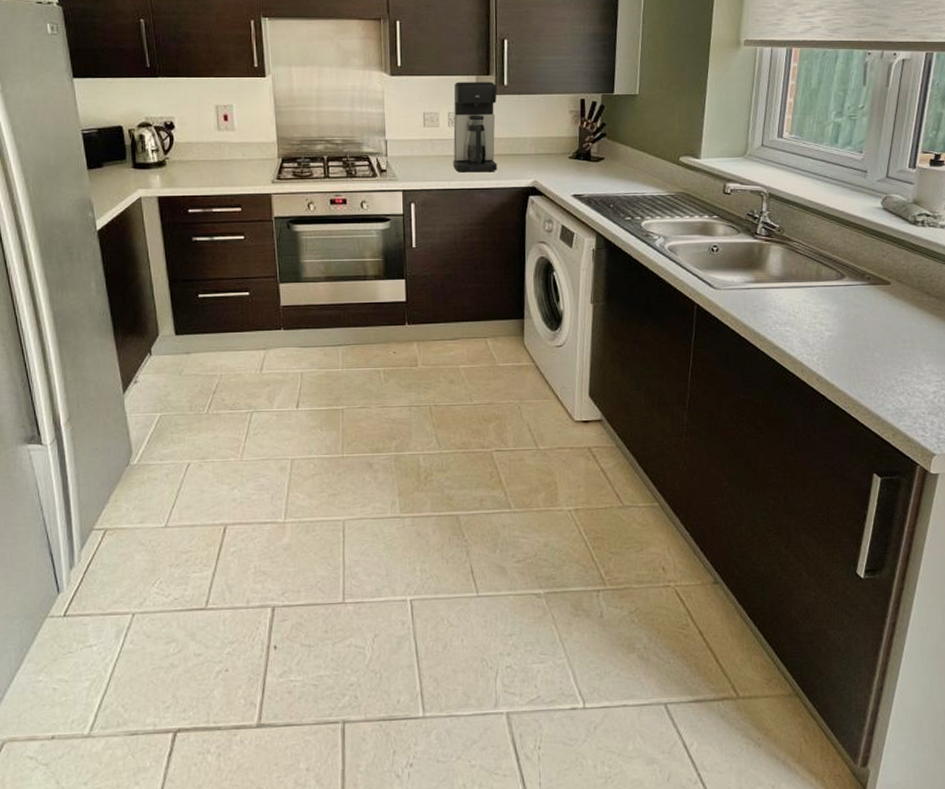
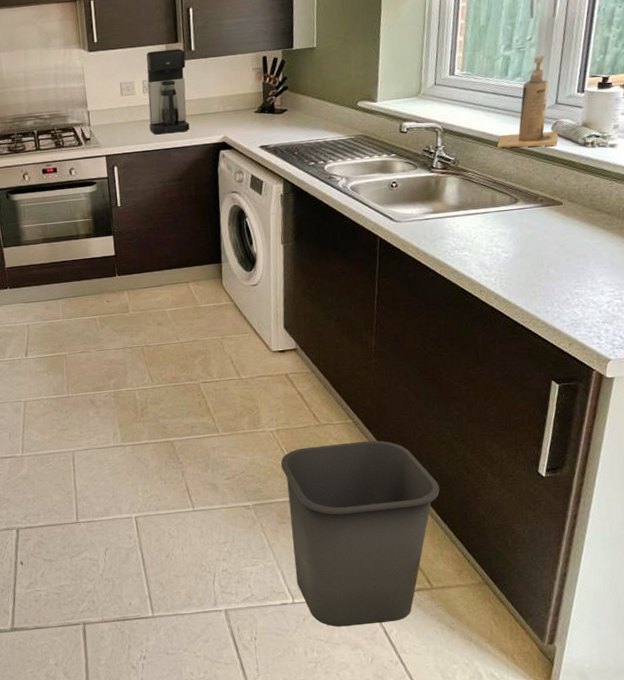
waste bin: none [577,527,750,738] -> present [280,440,440,627]
soap dispenser: none [824,125,888,222] -> present [496,55,559,148]

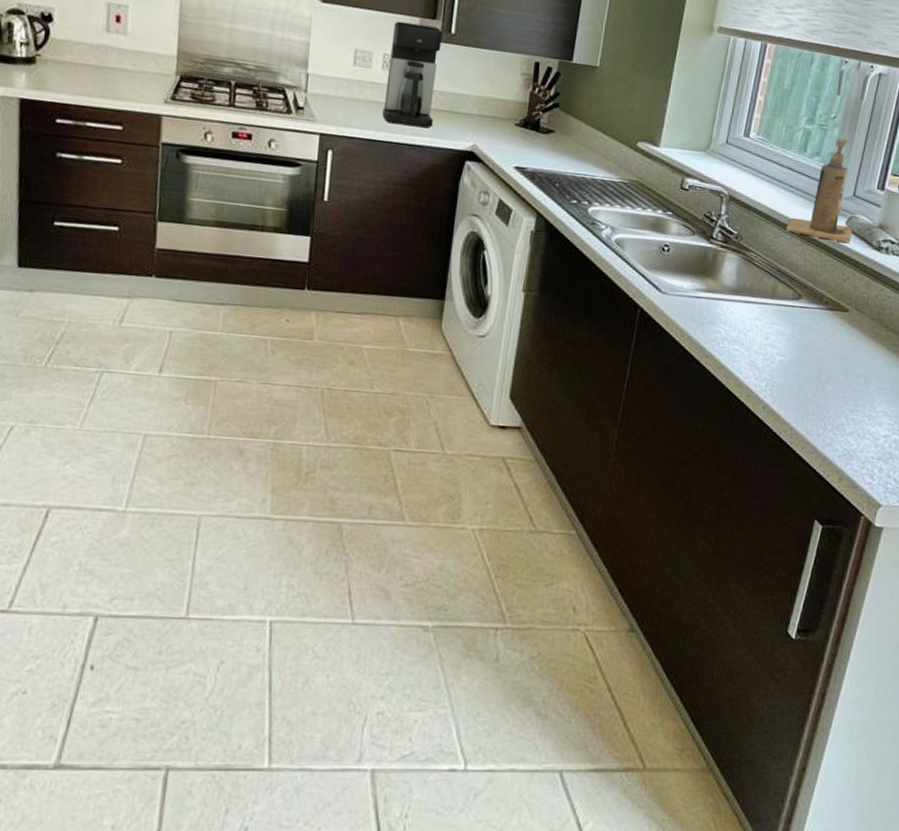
waste bin: present [280,440,440,627] -> none [473,558,670,811]

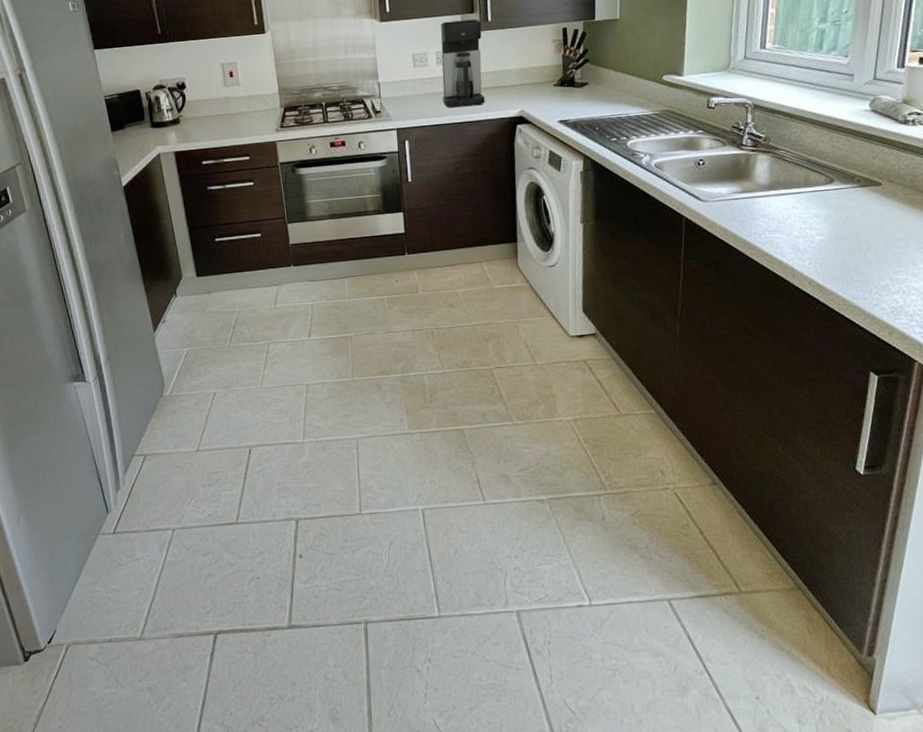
soap dispenser: present [785,138,853,244] -> none [810,28,877,125]

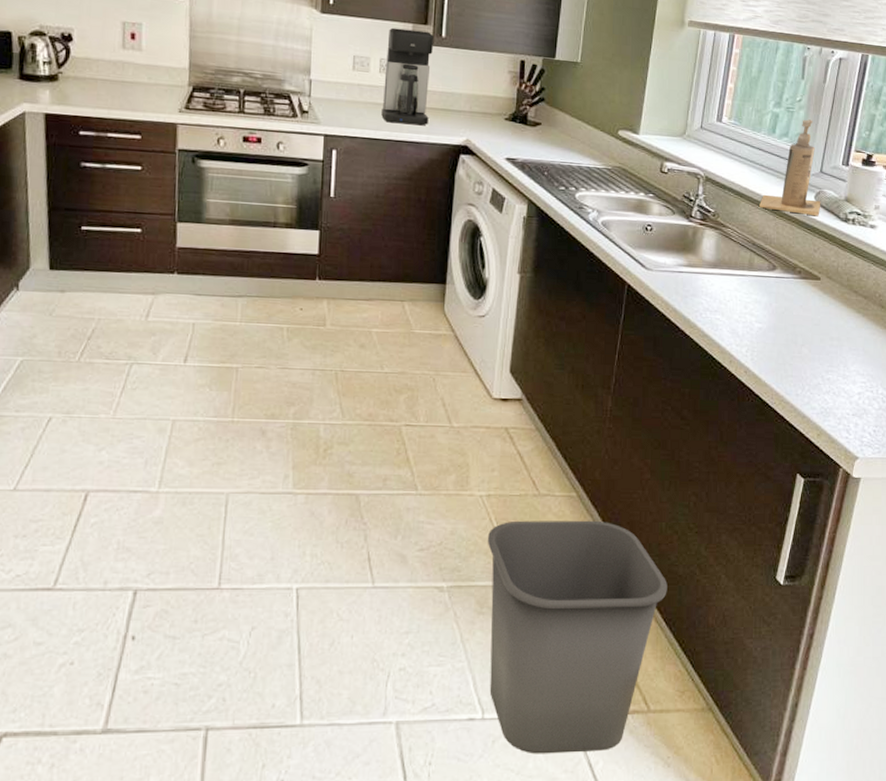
waste bin: none [578,432,749,632] -> present [487,520,667,754]
soap dispenser: none [810,28,877,125] -> present [758,119,821,217]

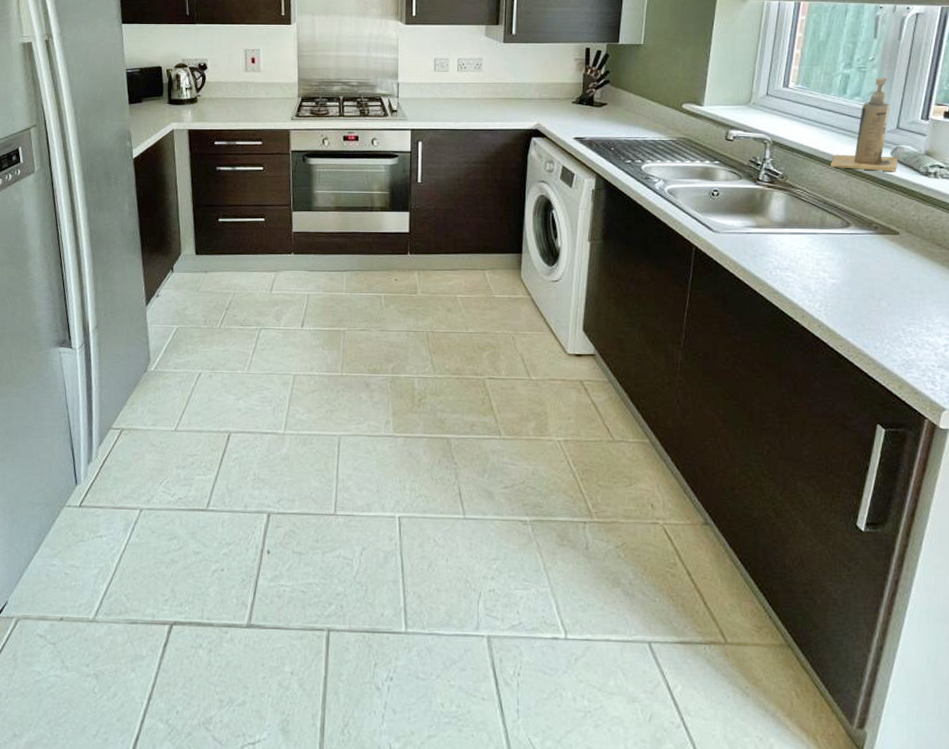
coffee maker: present [381,27,435,126] -> none [460,30,506,115]
waste bin: present [487,520,667,754] -> none [565,463,742,676]

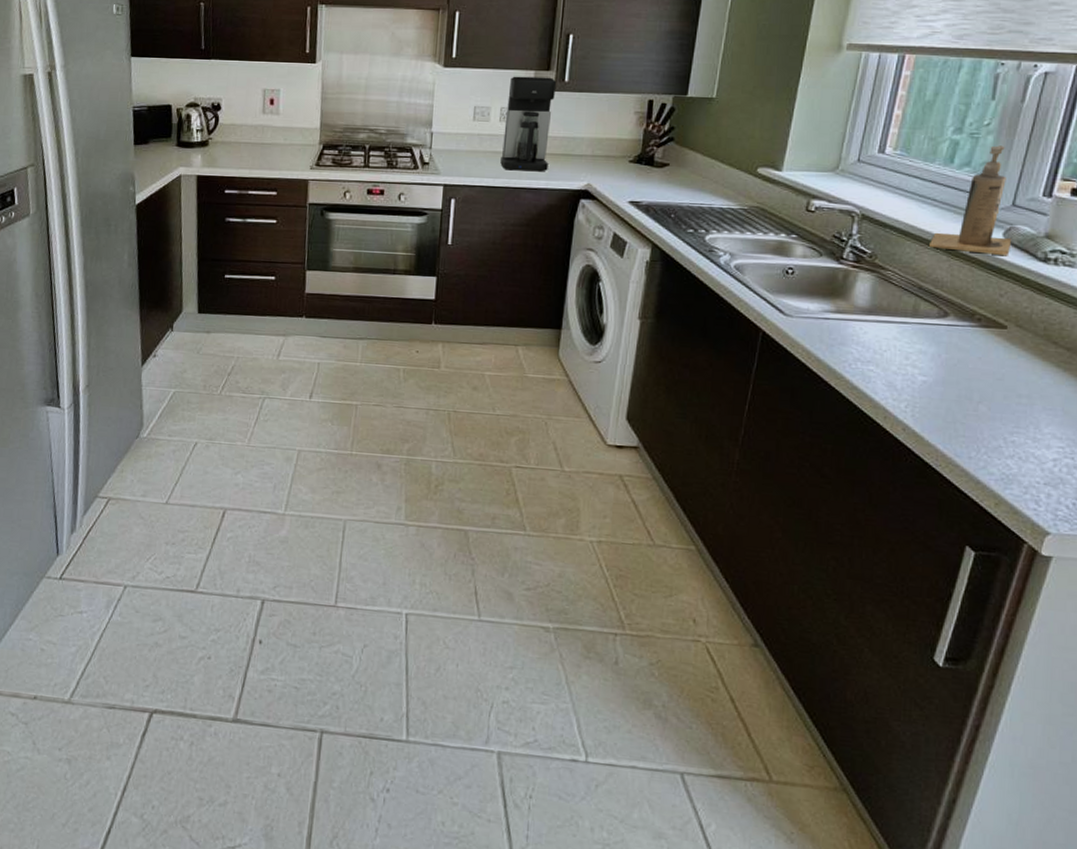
coffee maker: none [460,30,506,115] -> present [500,76,557,172]

